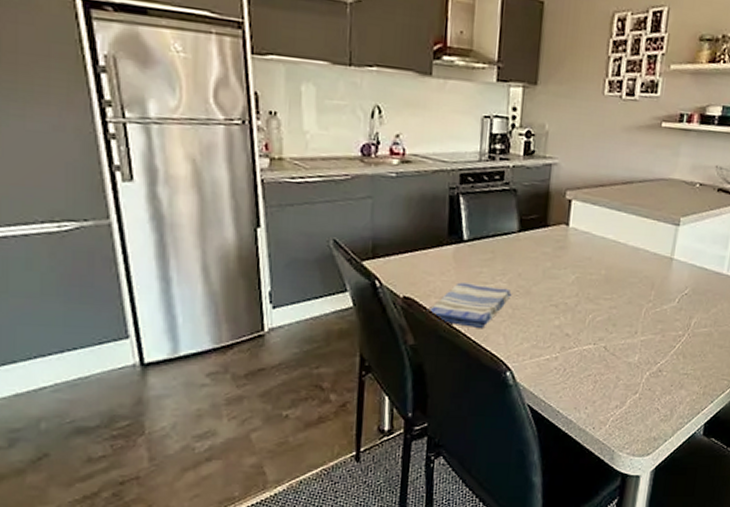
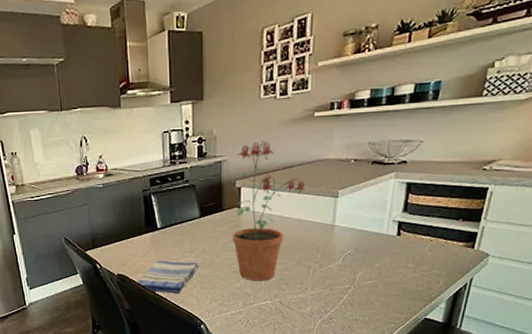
potted plant: none [555,146,645,320] -> present [232,141,305,281]

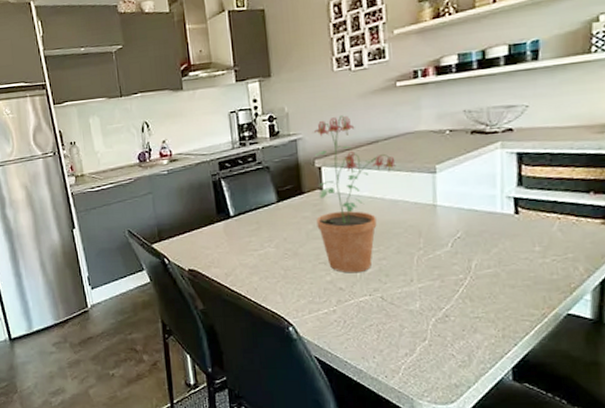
dish towel: present [138,260,199,294] -> none [212,251,281,291]

